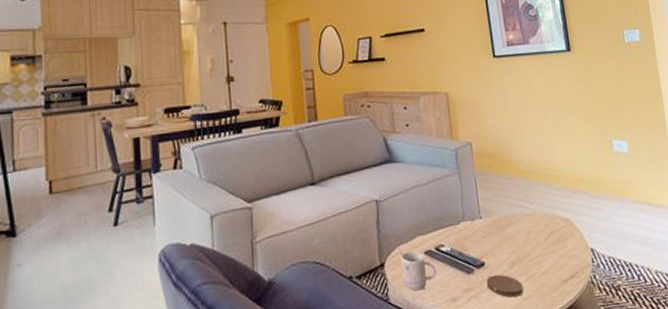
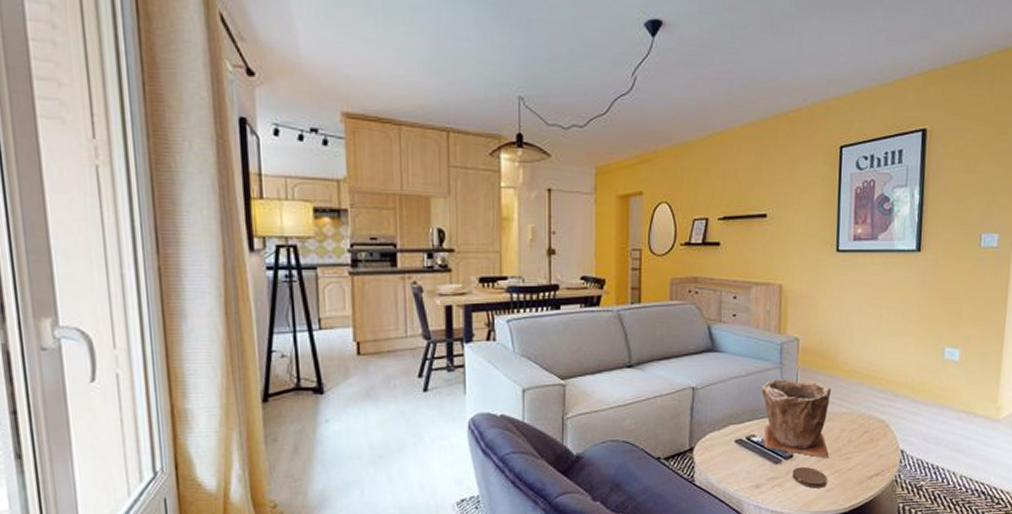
mug: present [397,248,437,291] -> none [708,435,745,475]
plant pot: none [442,184,520,264] -> present [761,379,831,458]

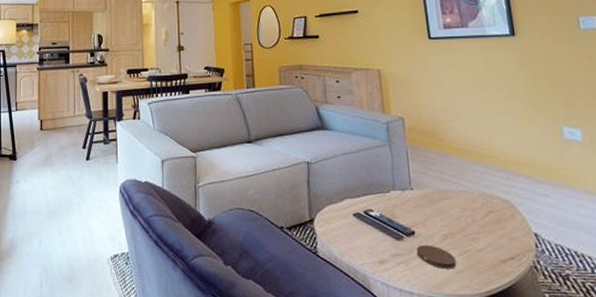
plant pot: present [761,379,831,458] -> none [372,156,453,237]

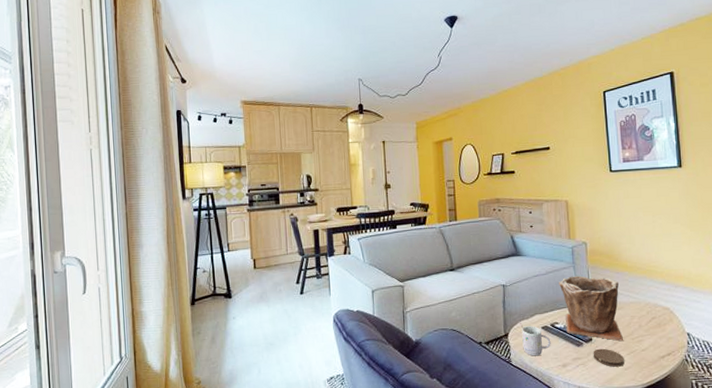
mug: none [326,208,365,248] -> present [519,323,551,356]
plant pot: none [372,156,453,237] -> present [559,275,623,341]

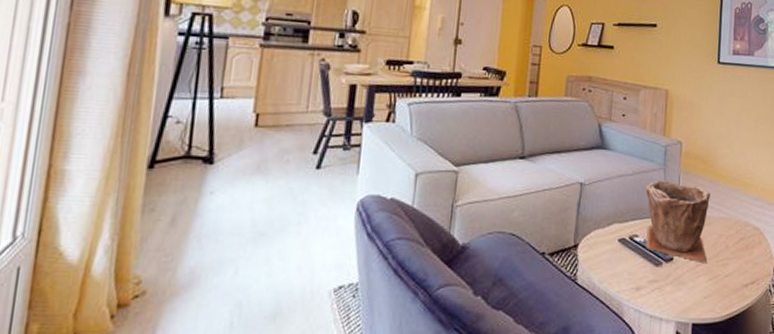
mug: present [519,323,551,356] -> none [593,232,627,275]
coaster: present [593,348,624,367] -> none [671,270,705,294]

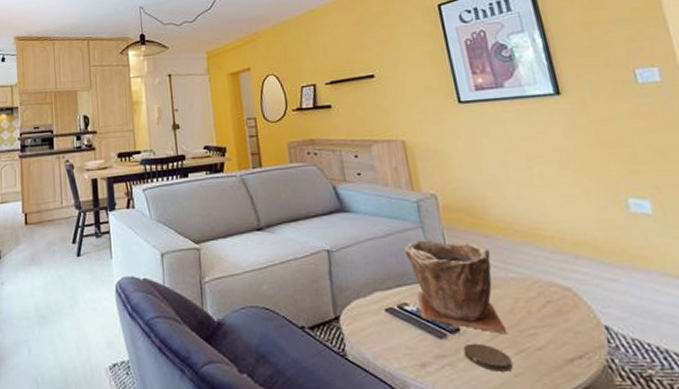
coaster: none [671,270,705,294] -> present [463,343,513,372]

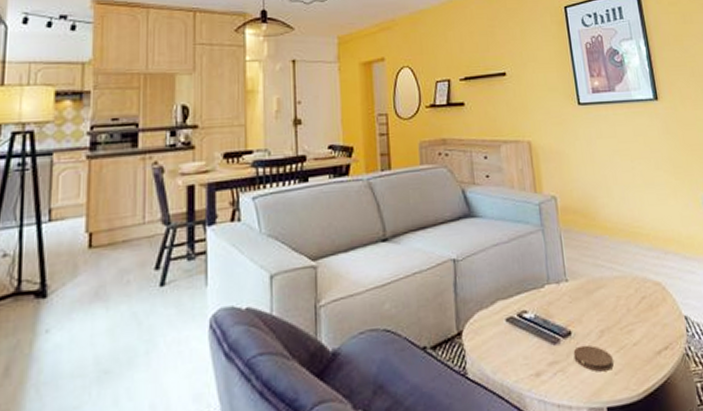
plant pot: present [403,239,506,333] -> none [525,242,609,333]

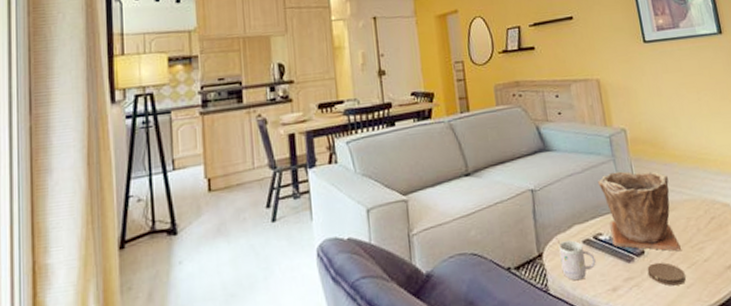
mug: none [476,314,519,364] -> present [555,238,596,281]
plant pot: none [525,242,609,333] -> present [598,171,681,251]

